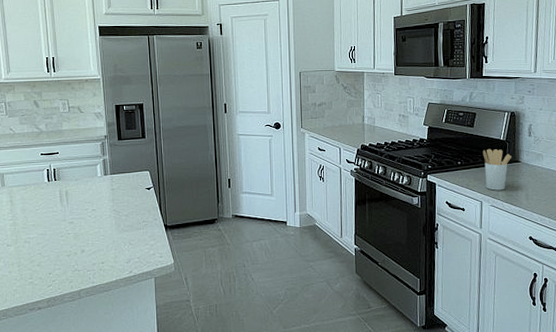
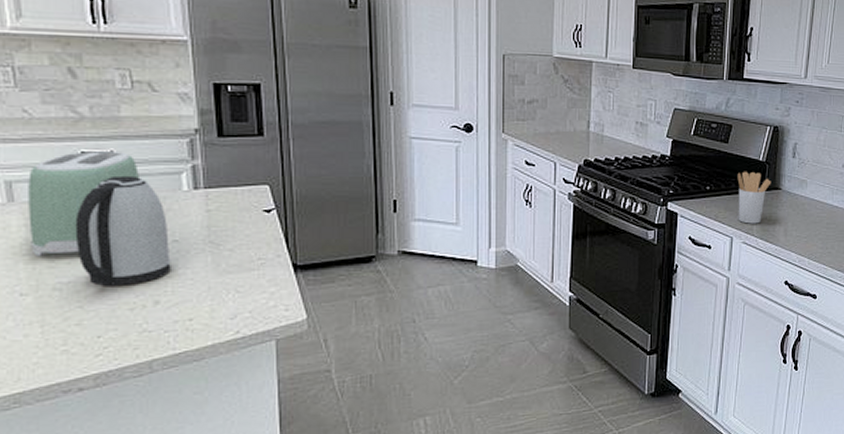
toaster: none [12,152,73,221] -> present [28,151,139,257]
kettle: none [37,167,91,240] -> present [75,175,171,286]

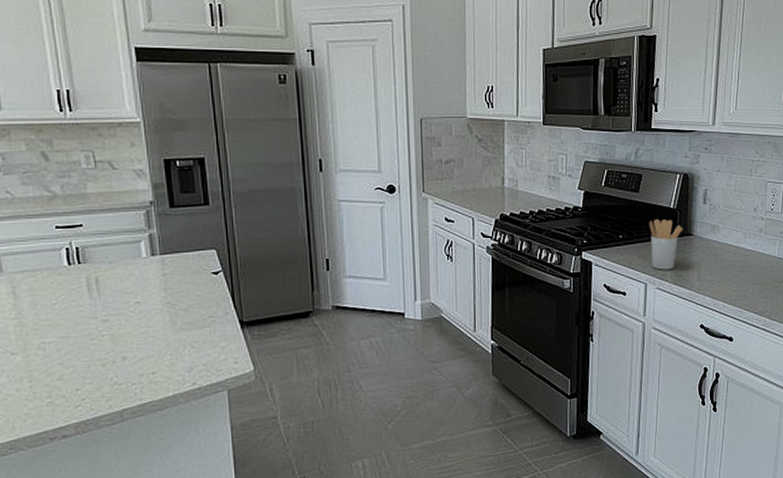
toaster: present [28,151,139,257] -> none [13,225,105,320]
kettle: present [75,175,171,286] -> none [53,245,135,345]

